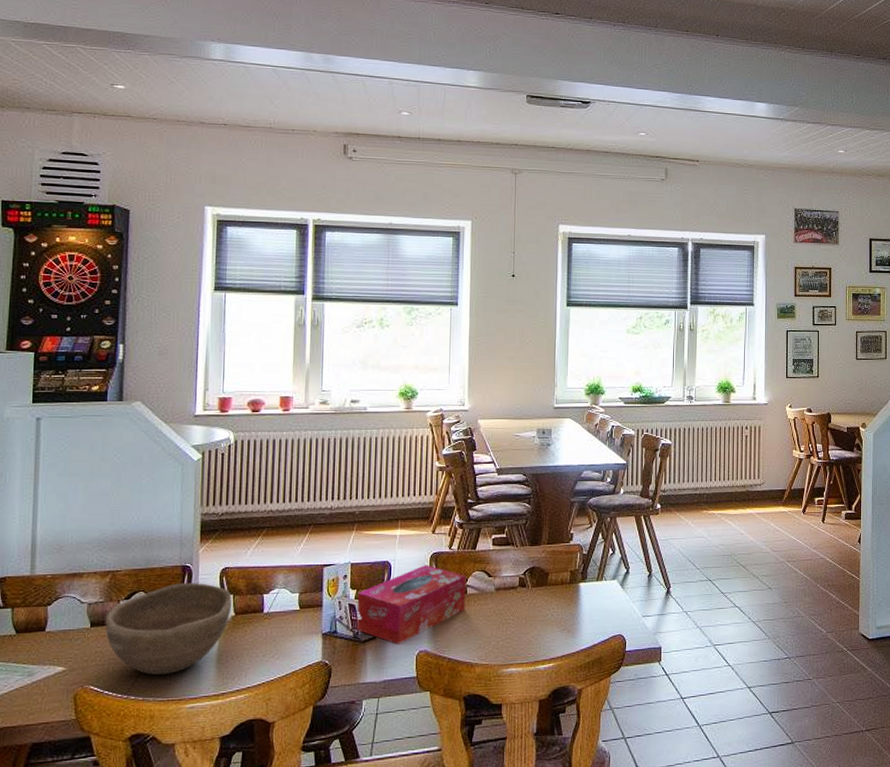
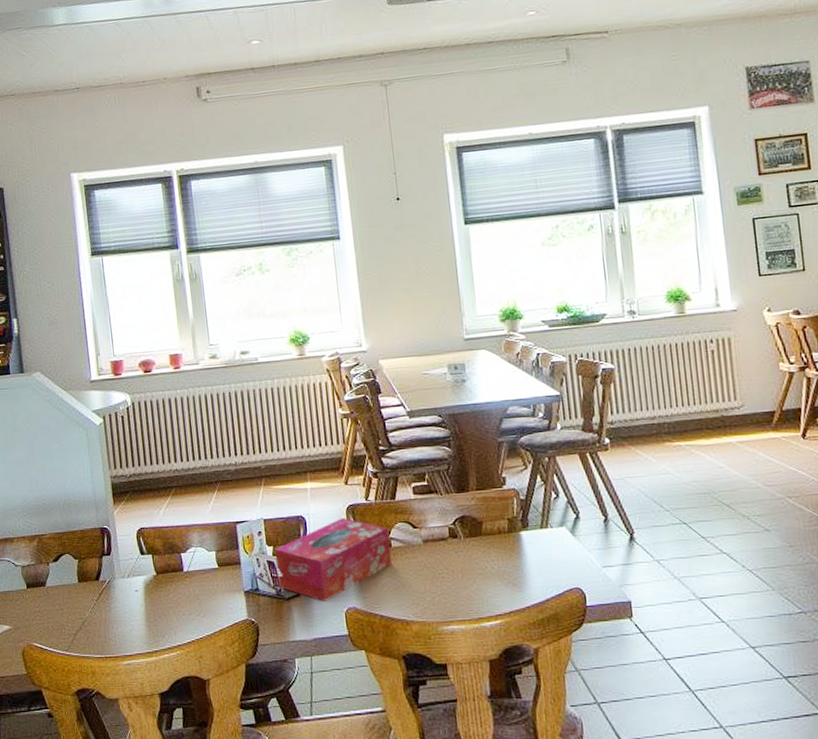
bowl: present [105,583,232,675] -> none [38,544,153,633]

